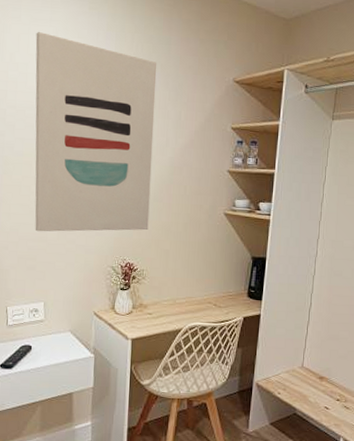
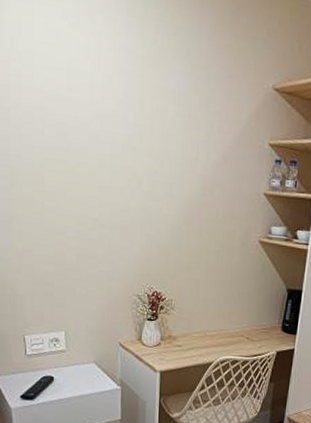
wall art: present [35,31,157,232] -> none [41,11,186,257]

